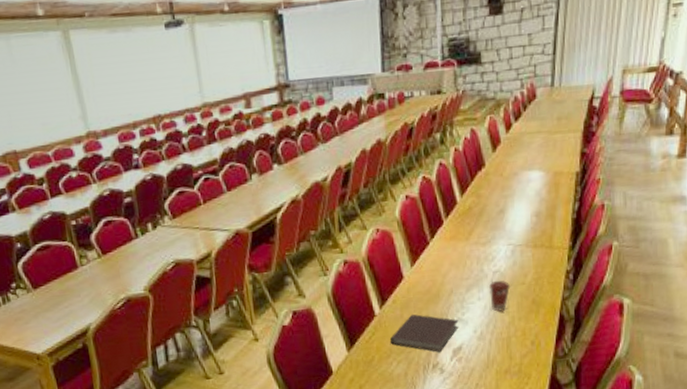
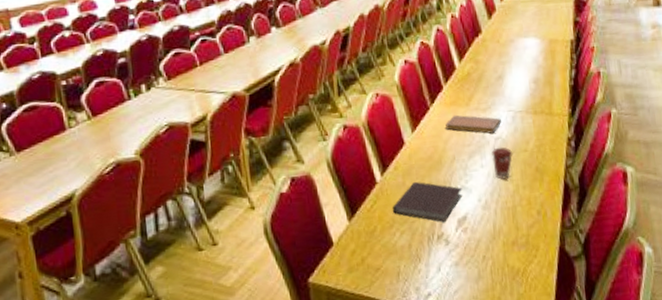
notebook: none [444,249,501,268] -> present [445,115,502,134]

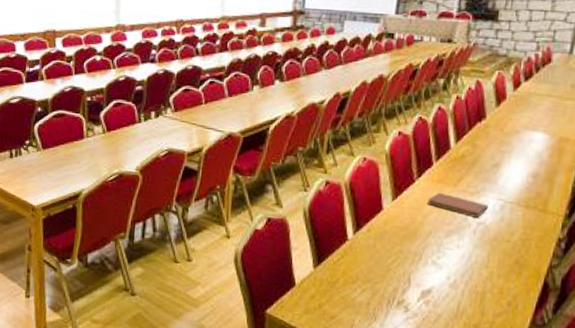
notebook: present [392,181,463,222] -> none [357,246,433,290]
coffee cup: present [490,147,513,180] -> none [470,232,494,264]

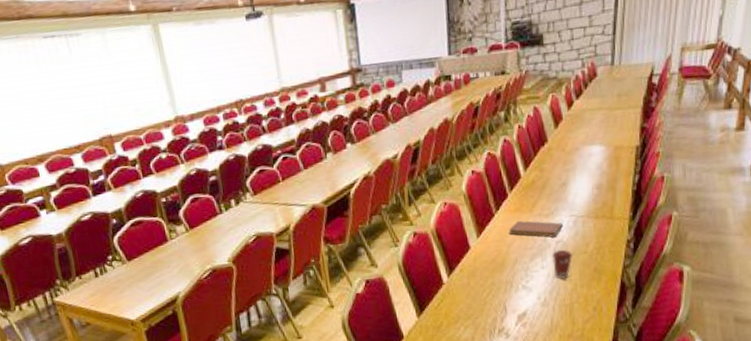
coffee cup: none [470,232,494,264] -> present [551,249,573,279]

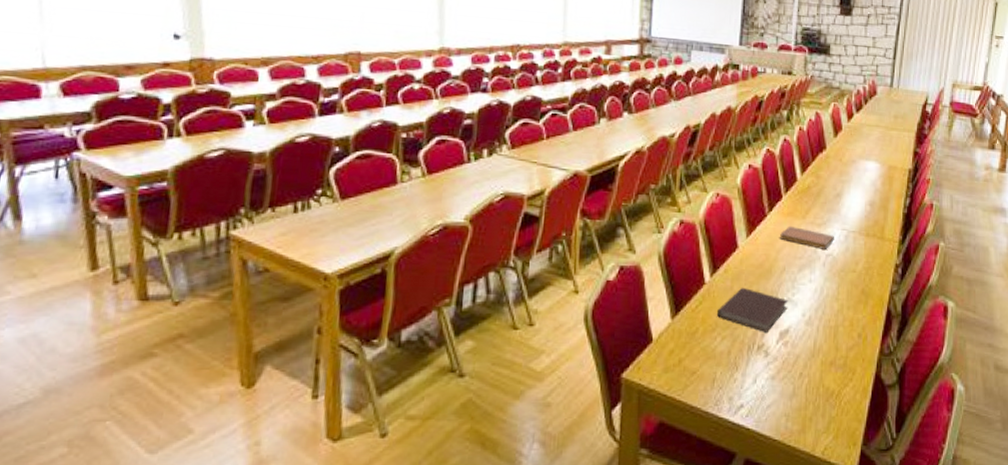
notebook: none [457,281,523,318] -> present [716,287,788,332]
coffee cup: present [551,249,573,279] -> none [820,264,842,297]

